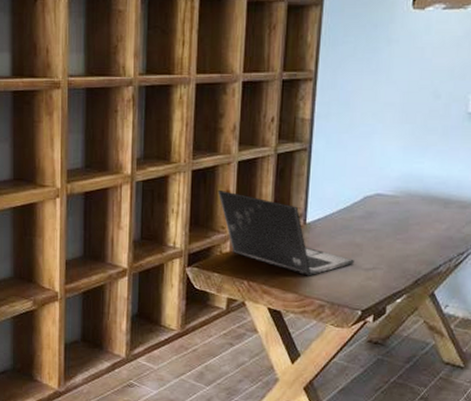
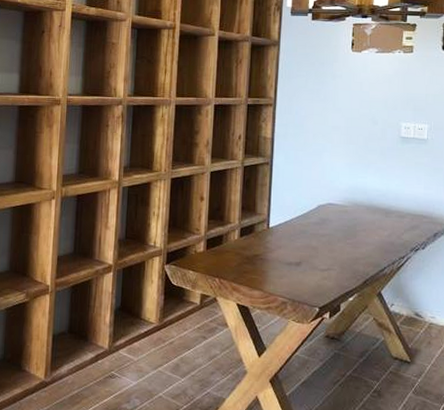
laptop: present [217,189,354,276] -> none [193,196,311,275]

